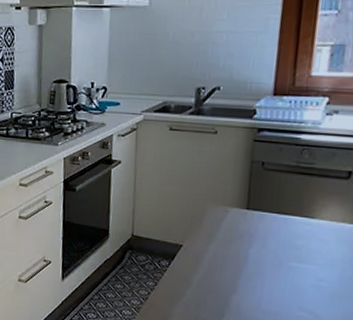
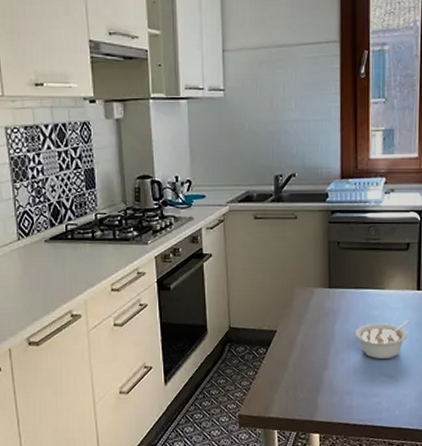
legume: none [273,253,342,295] -> present [355,320,410,360]

